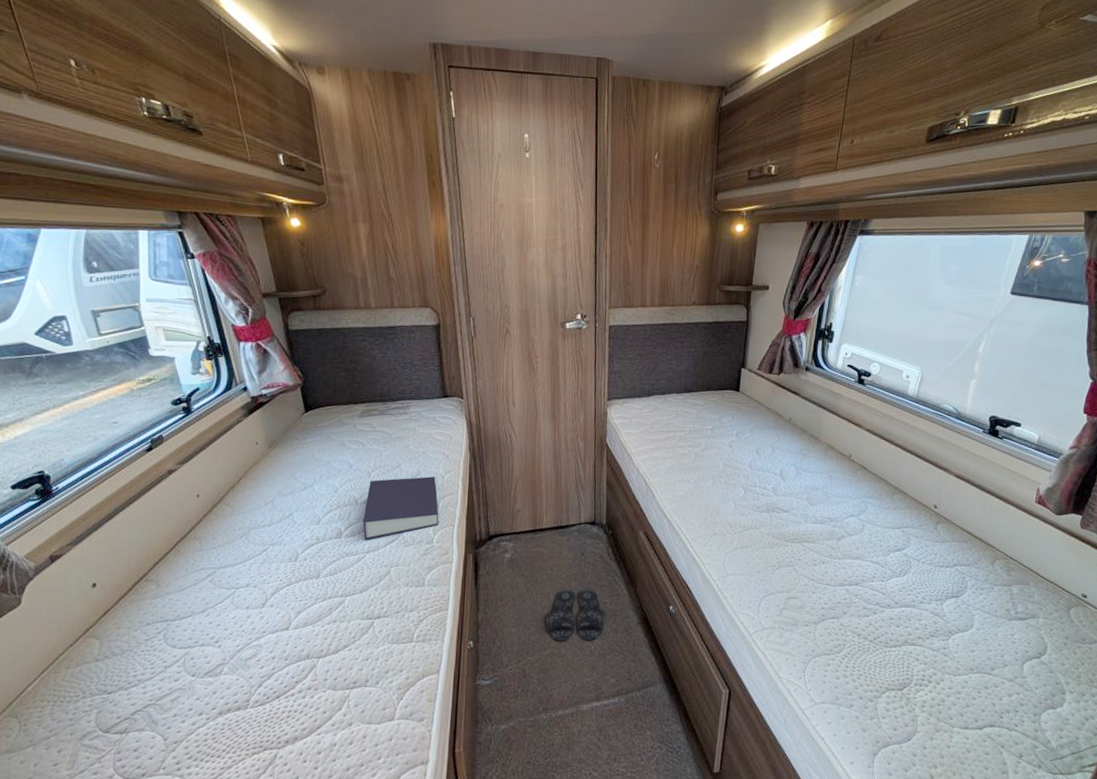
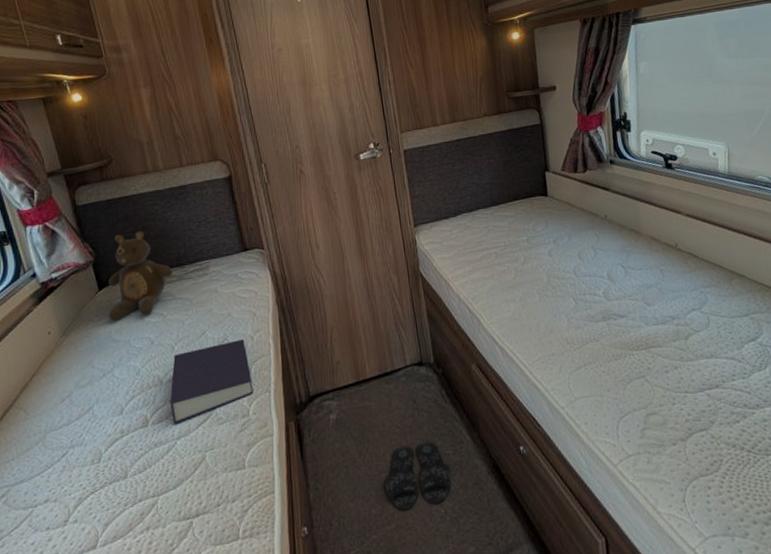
teddy bear: none [312,363,375,442] -> present [108,231,173,321]

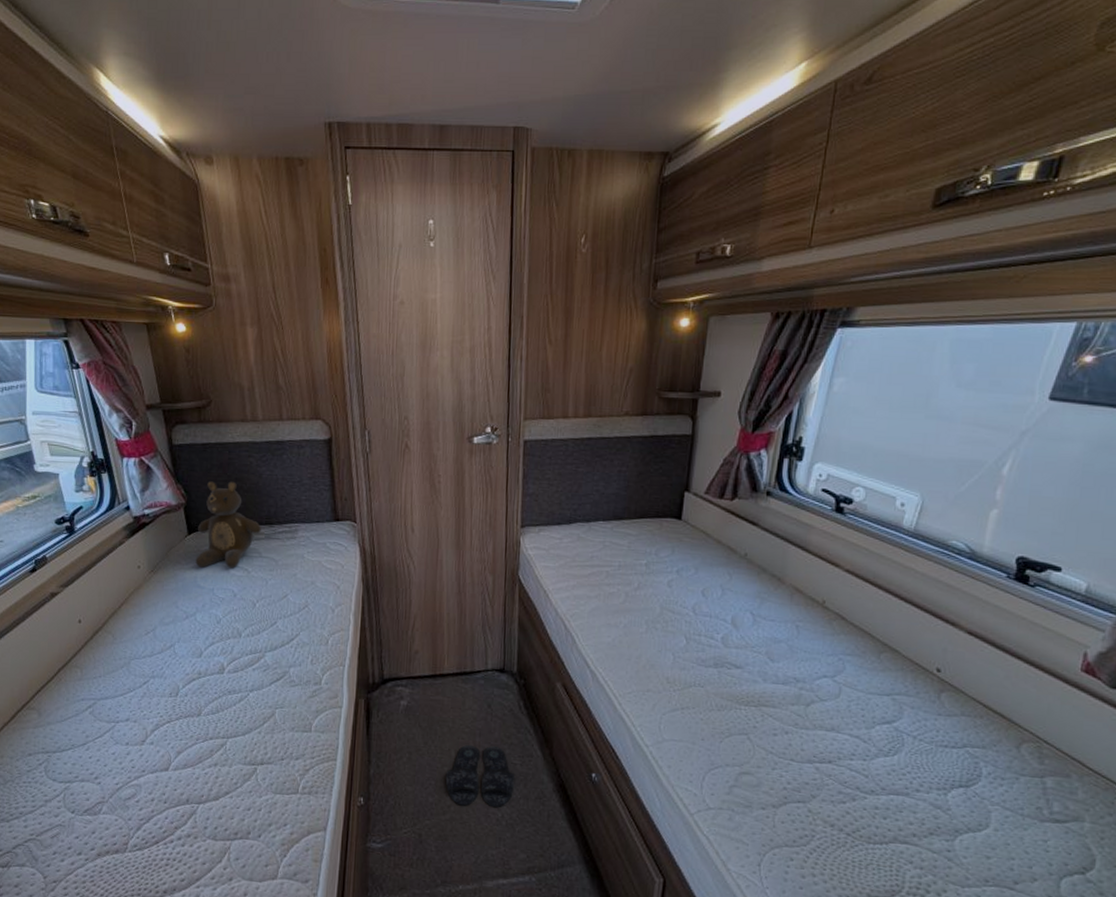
book: present [170,339,253,425] -> none [246,609,328,678]

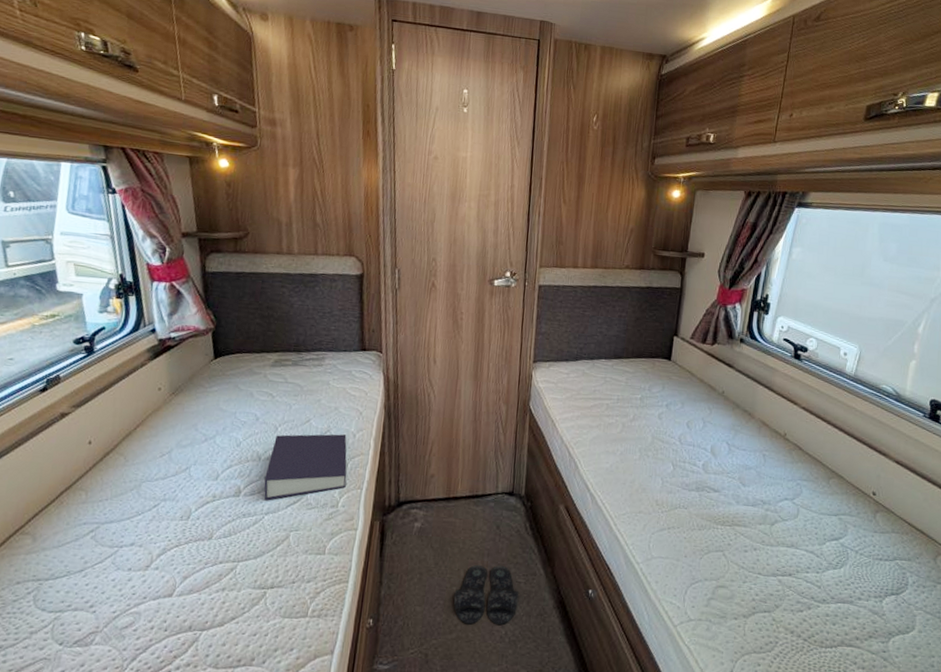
teddy bear: present [195,481,261,569] -> none [219,308,289,393]
book: none [246,609,328,678] -> present [264,434,347,501]

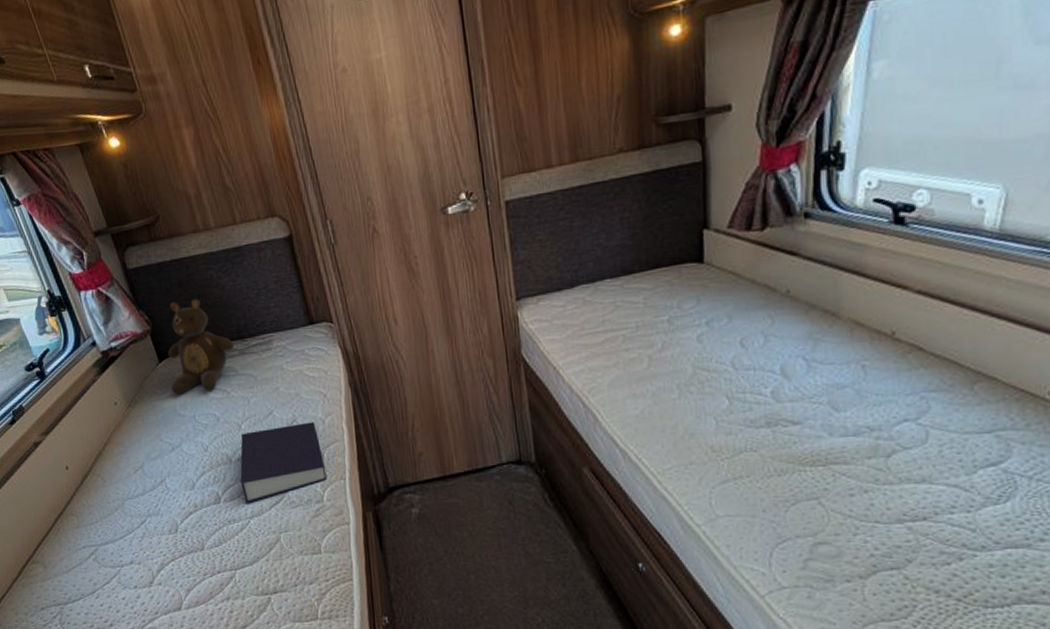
teddy bear: none [219,308,289,393] -> present [168,298,234,395]
slippers: present [453,565,519,626] -> none [473,546,551,614]

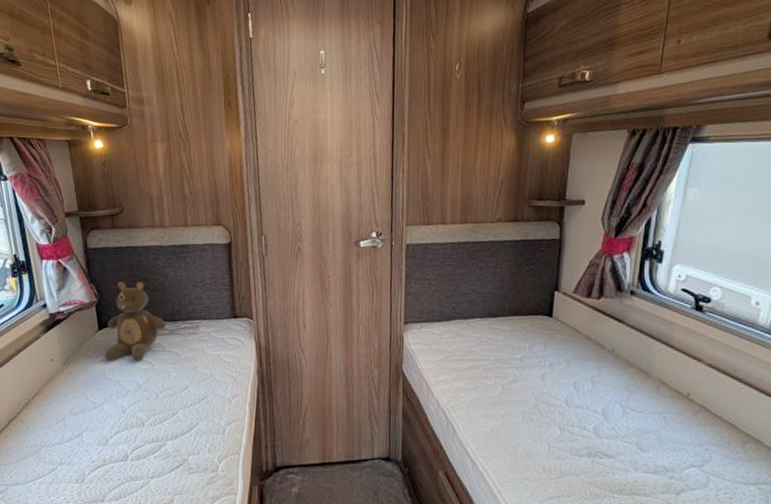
book: present [240,422,327,504] -> none [148,400,225,465]

